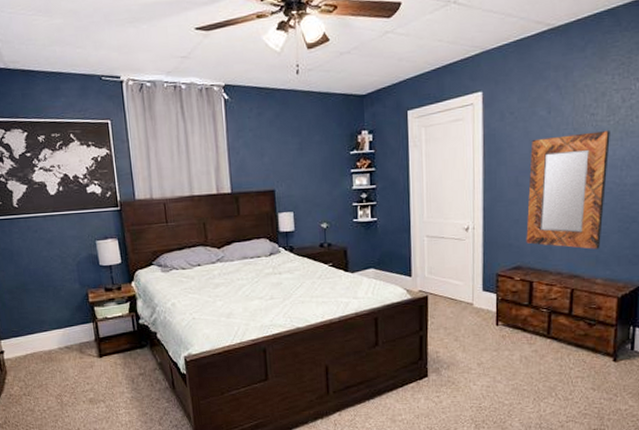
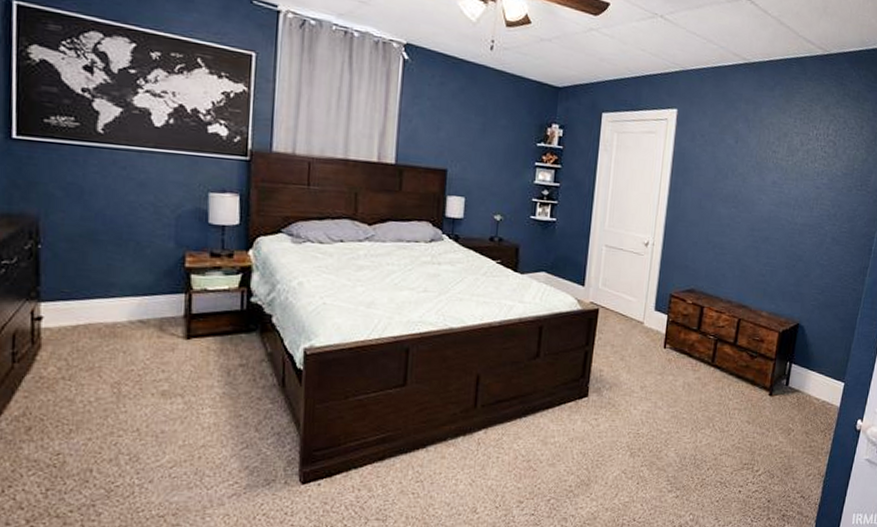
home mirror: present [526,131,610,249] -> none [702,165,788,282]

